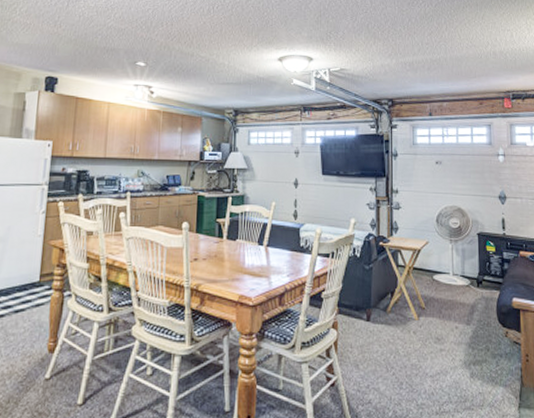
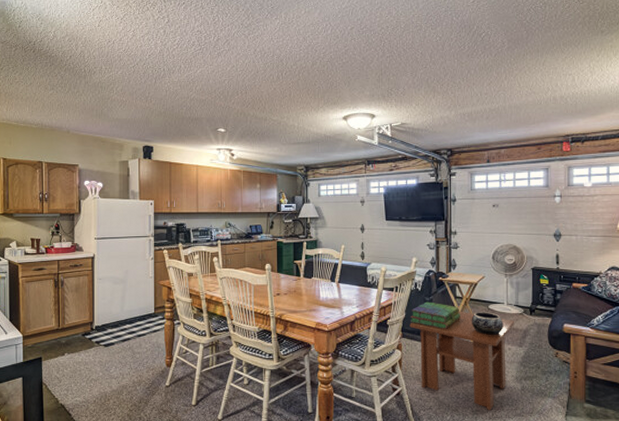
stack of books: none [347,270,403,303] -> present [410,301,460,329]
coffee table: none [347,282,462,404] -> present [410,311,515,411]
decorative bowl: none [414,283,450,312] -> present [471,312,504,336]

